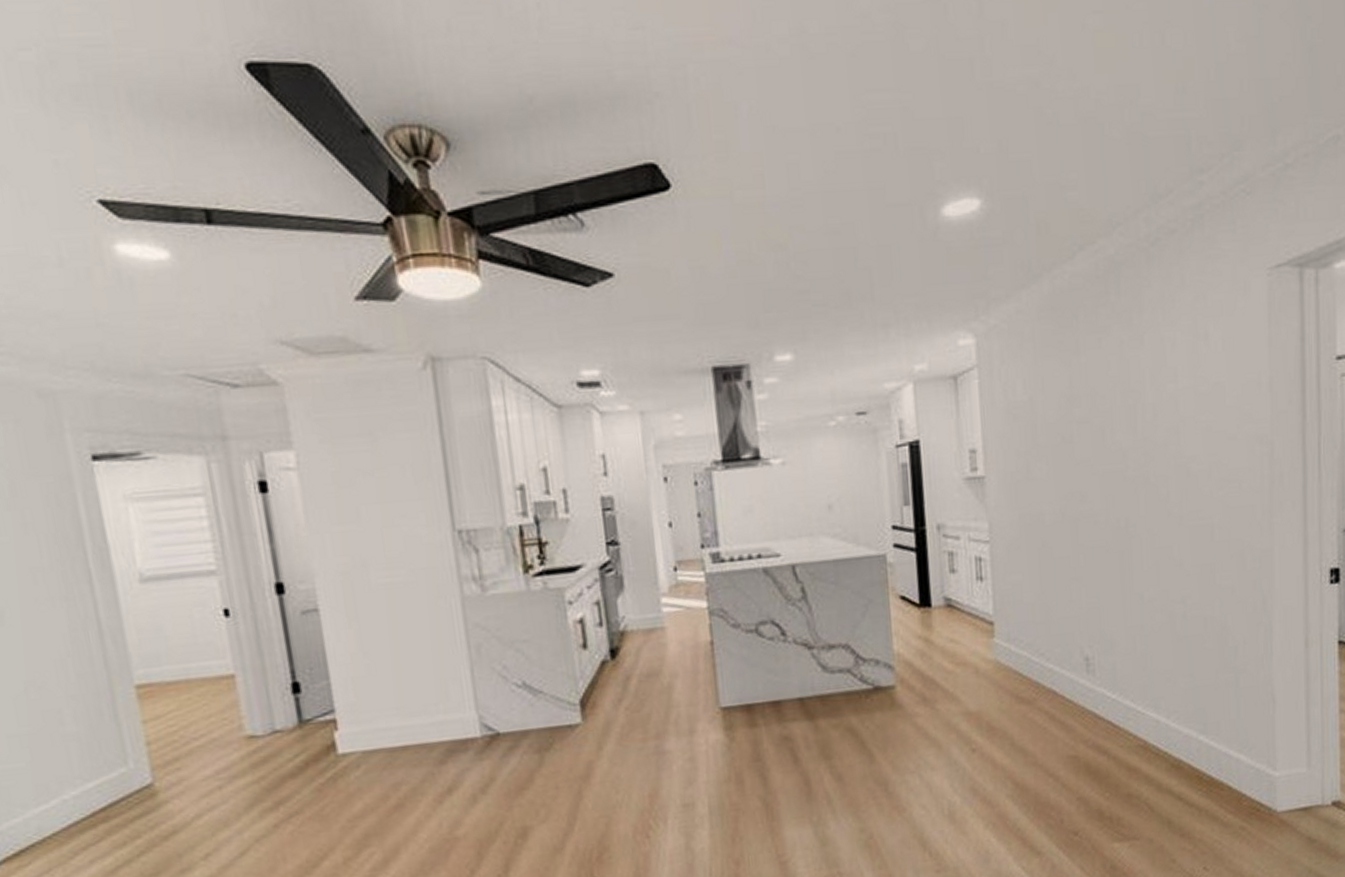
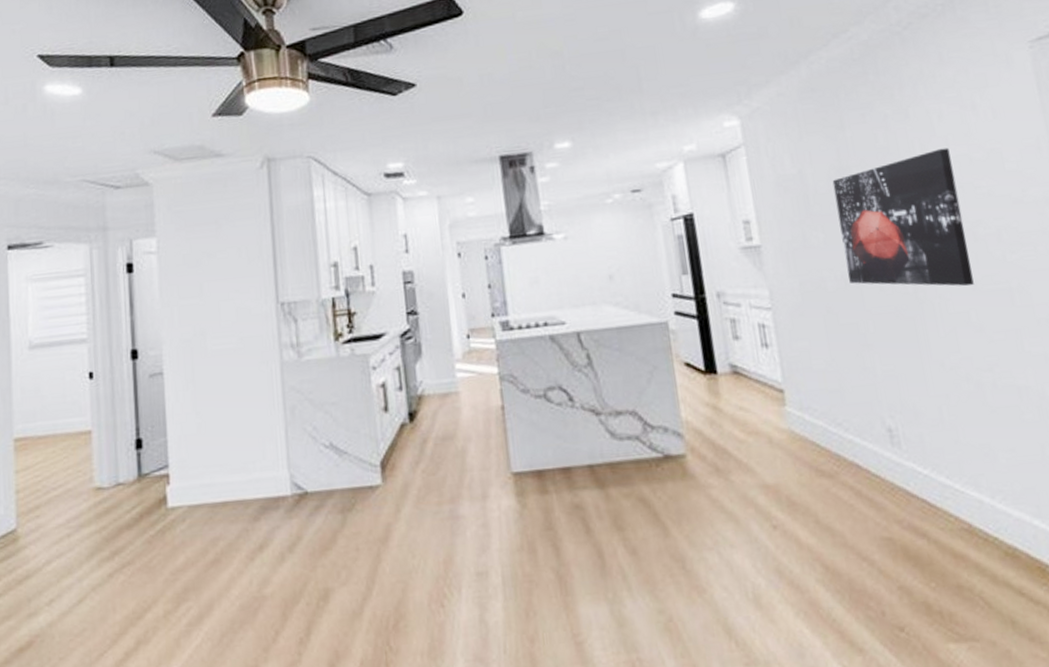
wall art: none [1061,379,1181,522] -> present [832,147,974,286]

